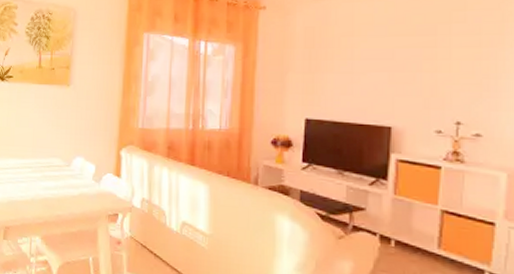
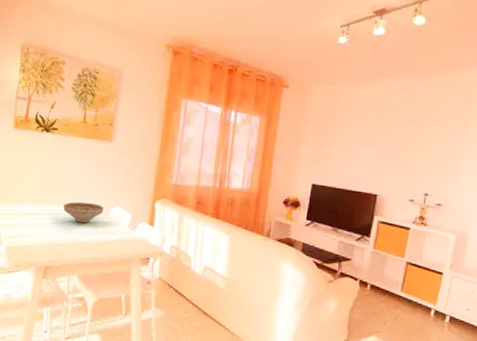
decorative bowl: none [21,153,65,177] -> present [63,202,104,224]

